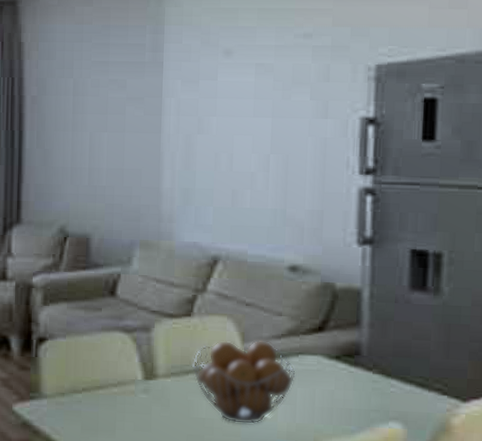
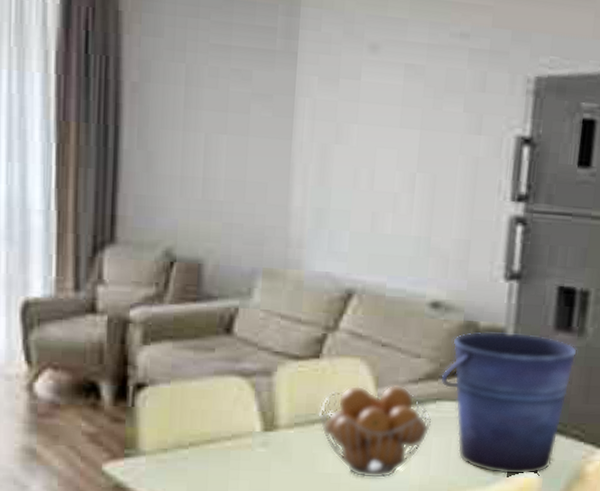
bucket: none [302,291,434,426] -> present [440,330,577,475]

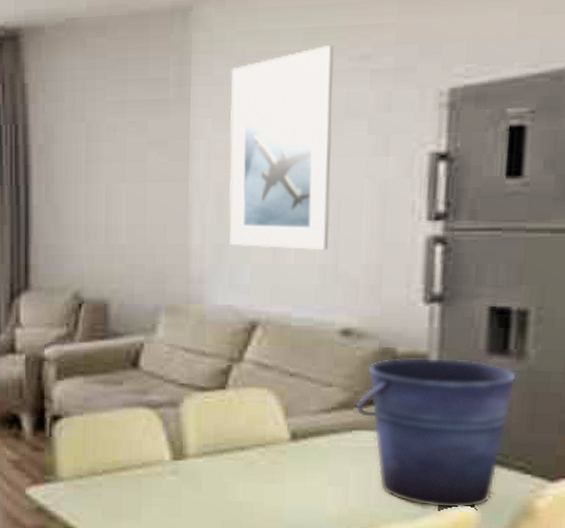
fruit basket: present [318,384,432,479] -> none [226,414,348,509]
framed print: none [330,18,438,223] -> present [229,45,334,251]

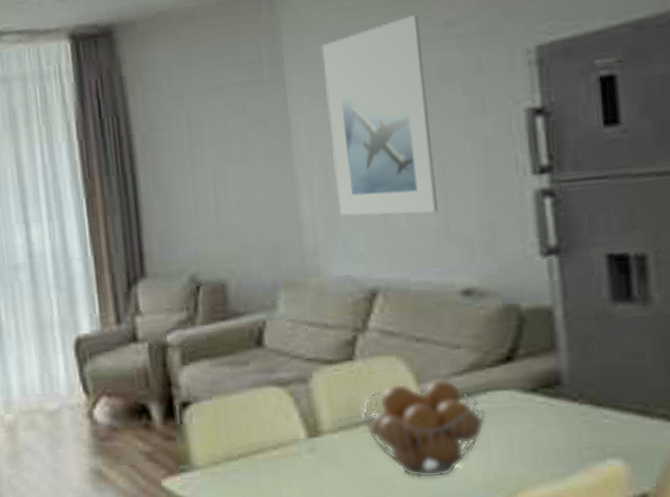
fruit basket: none [226,414,348,509] -> present [361,378,486,479]
bucket: present [356,357,517,509] -> none [487,309,645,465]

